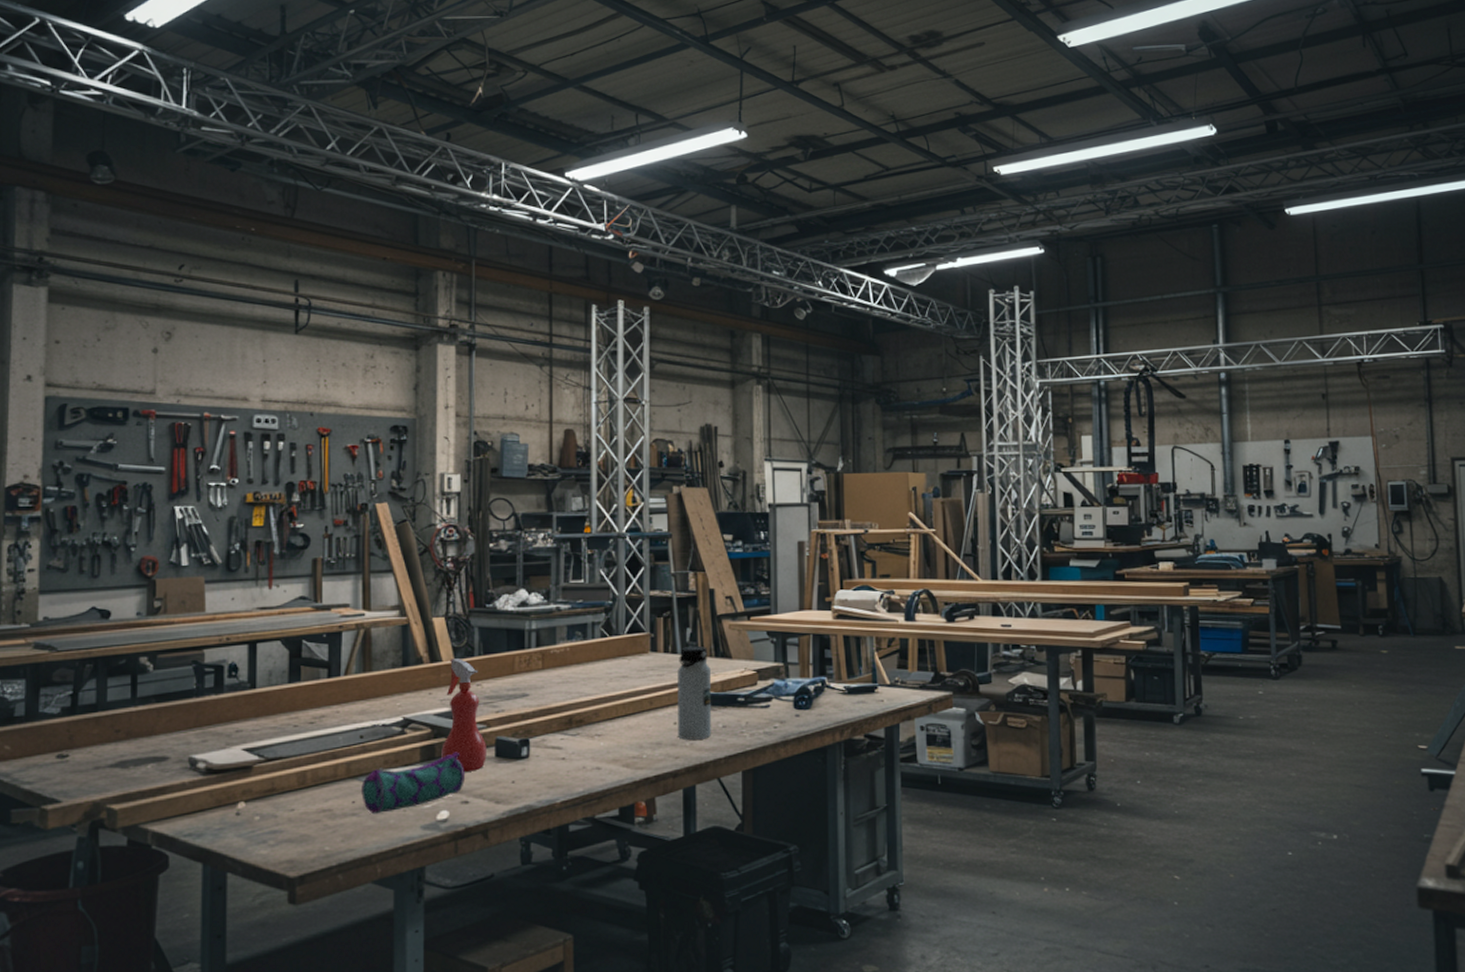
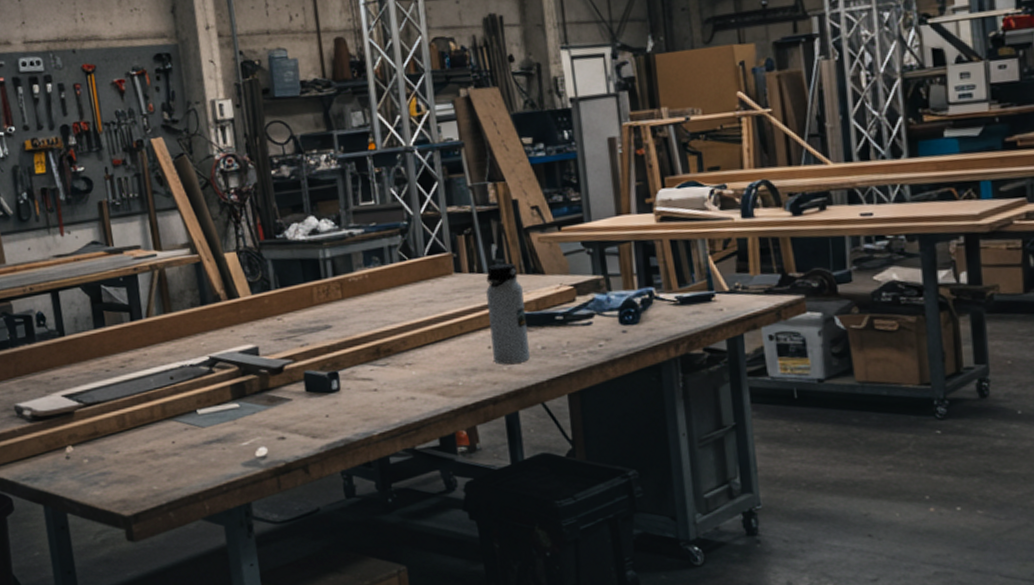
pencil case: present [361,752,465,815] -> none [178,388,279,454]
spray bottle: present [441,659,486,773] -> none [247,293,297,409]

